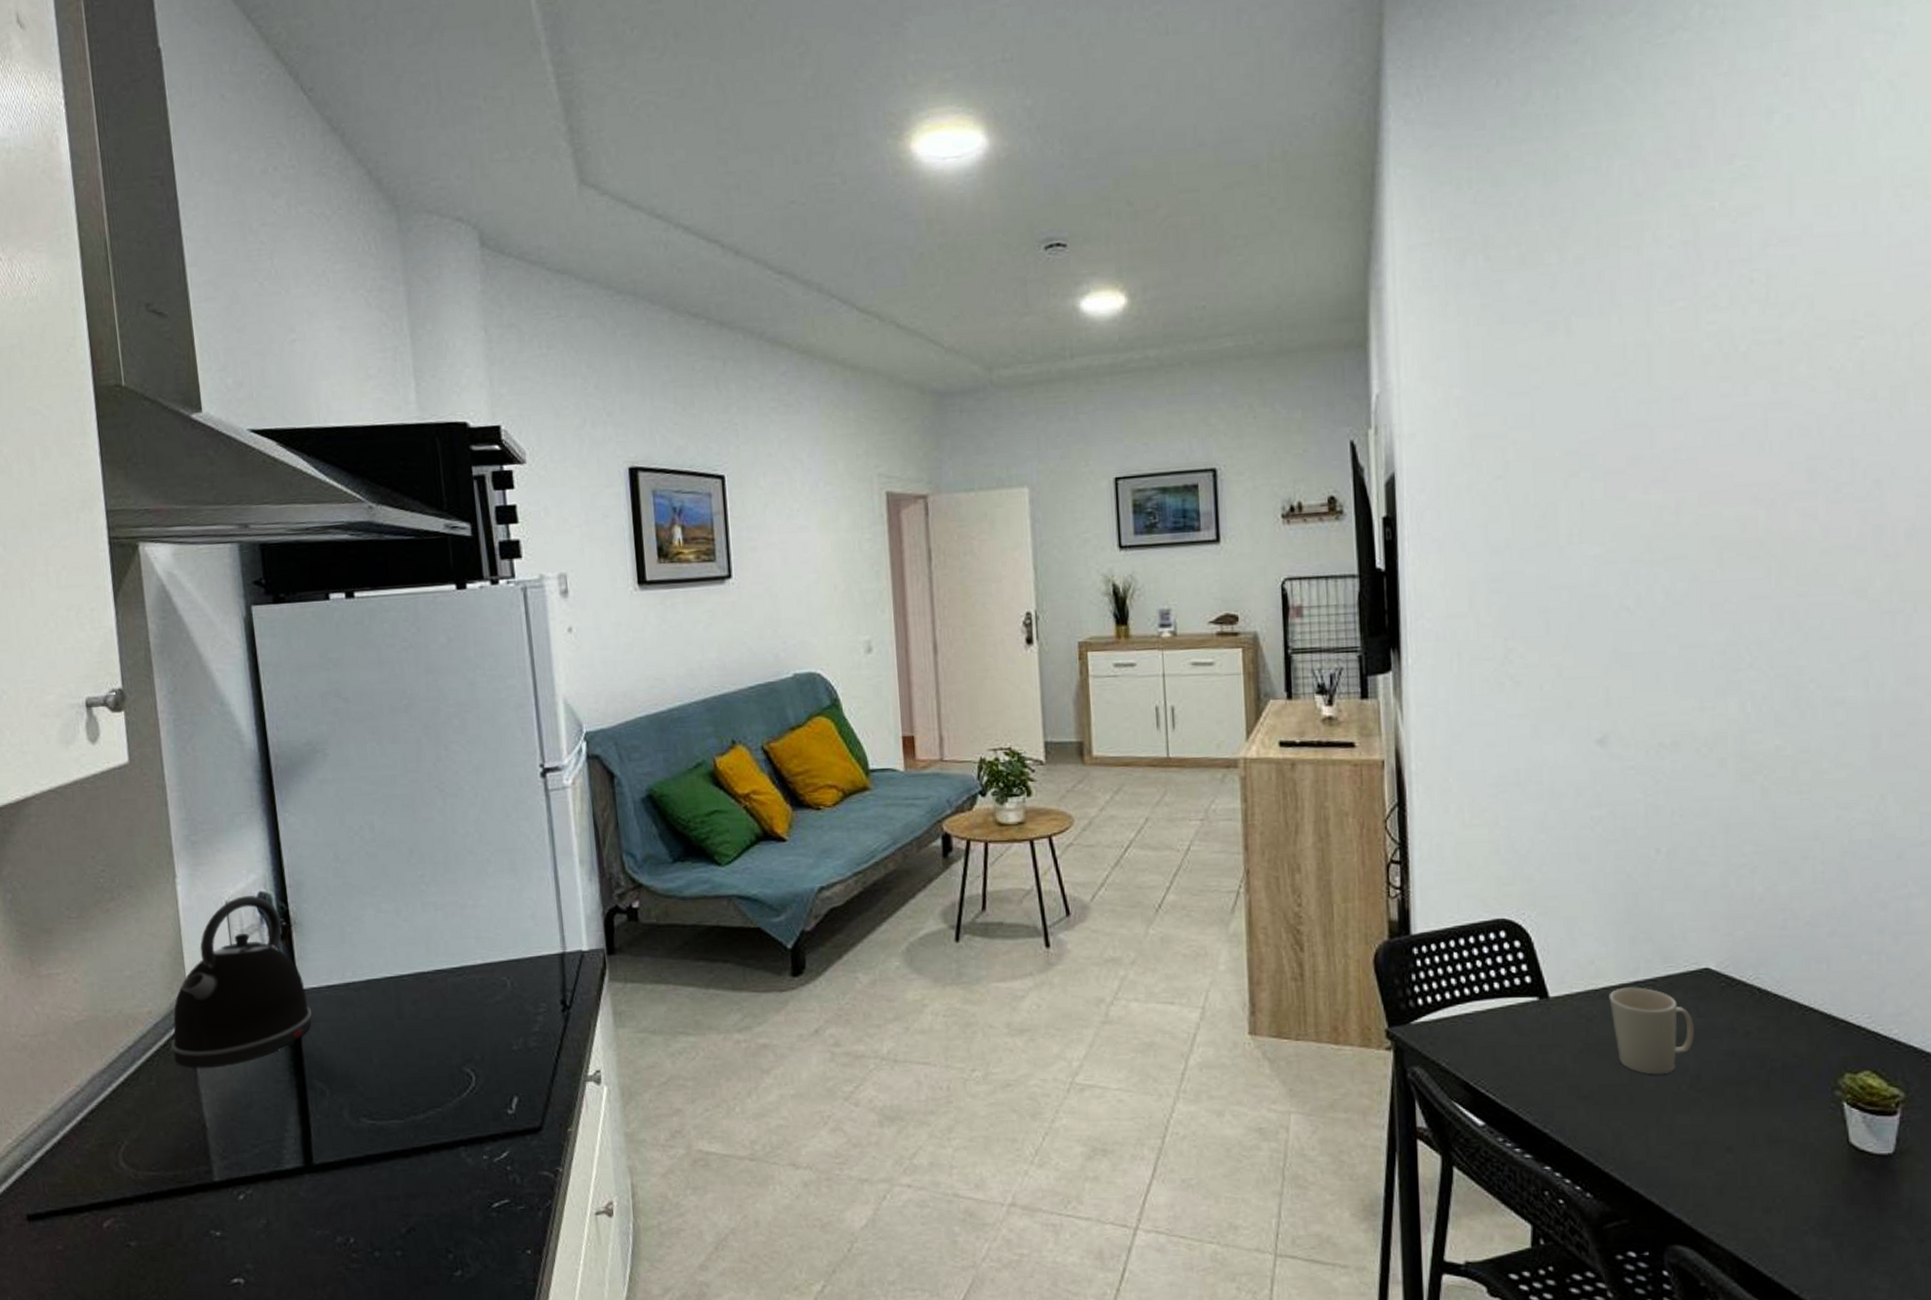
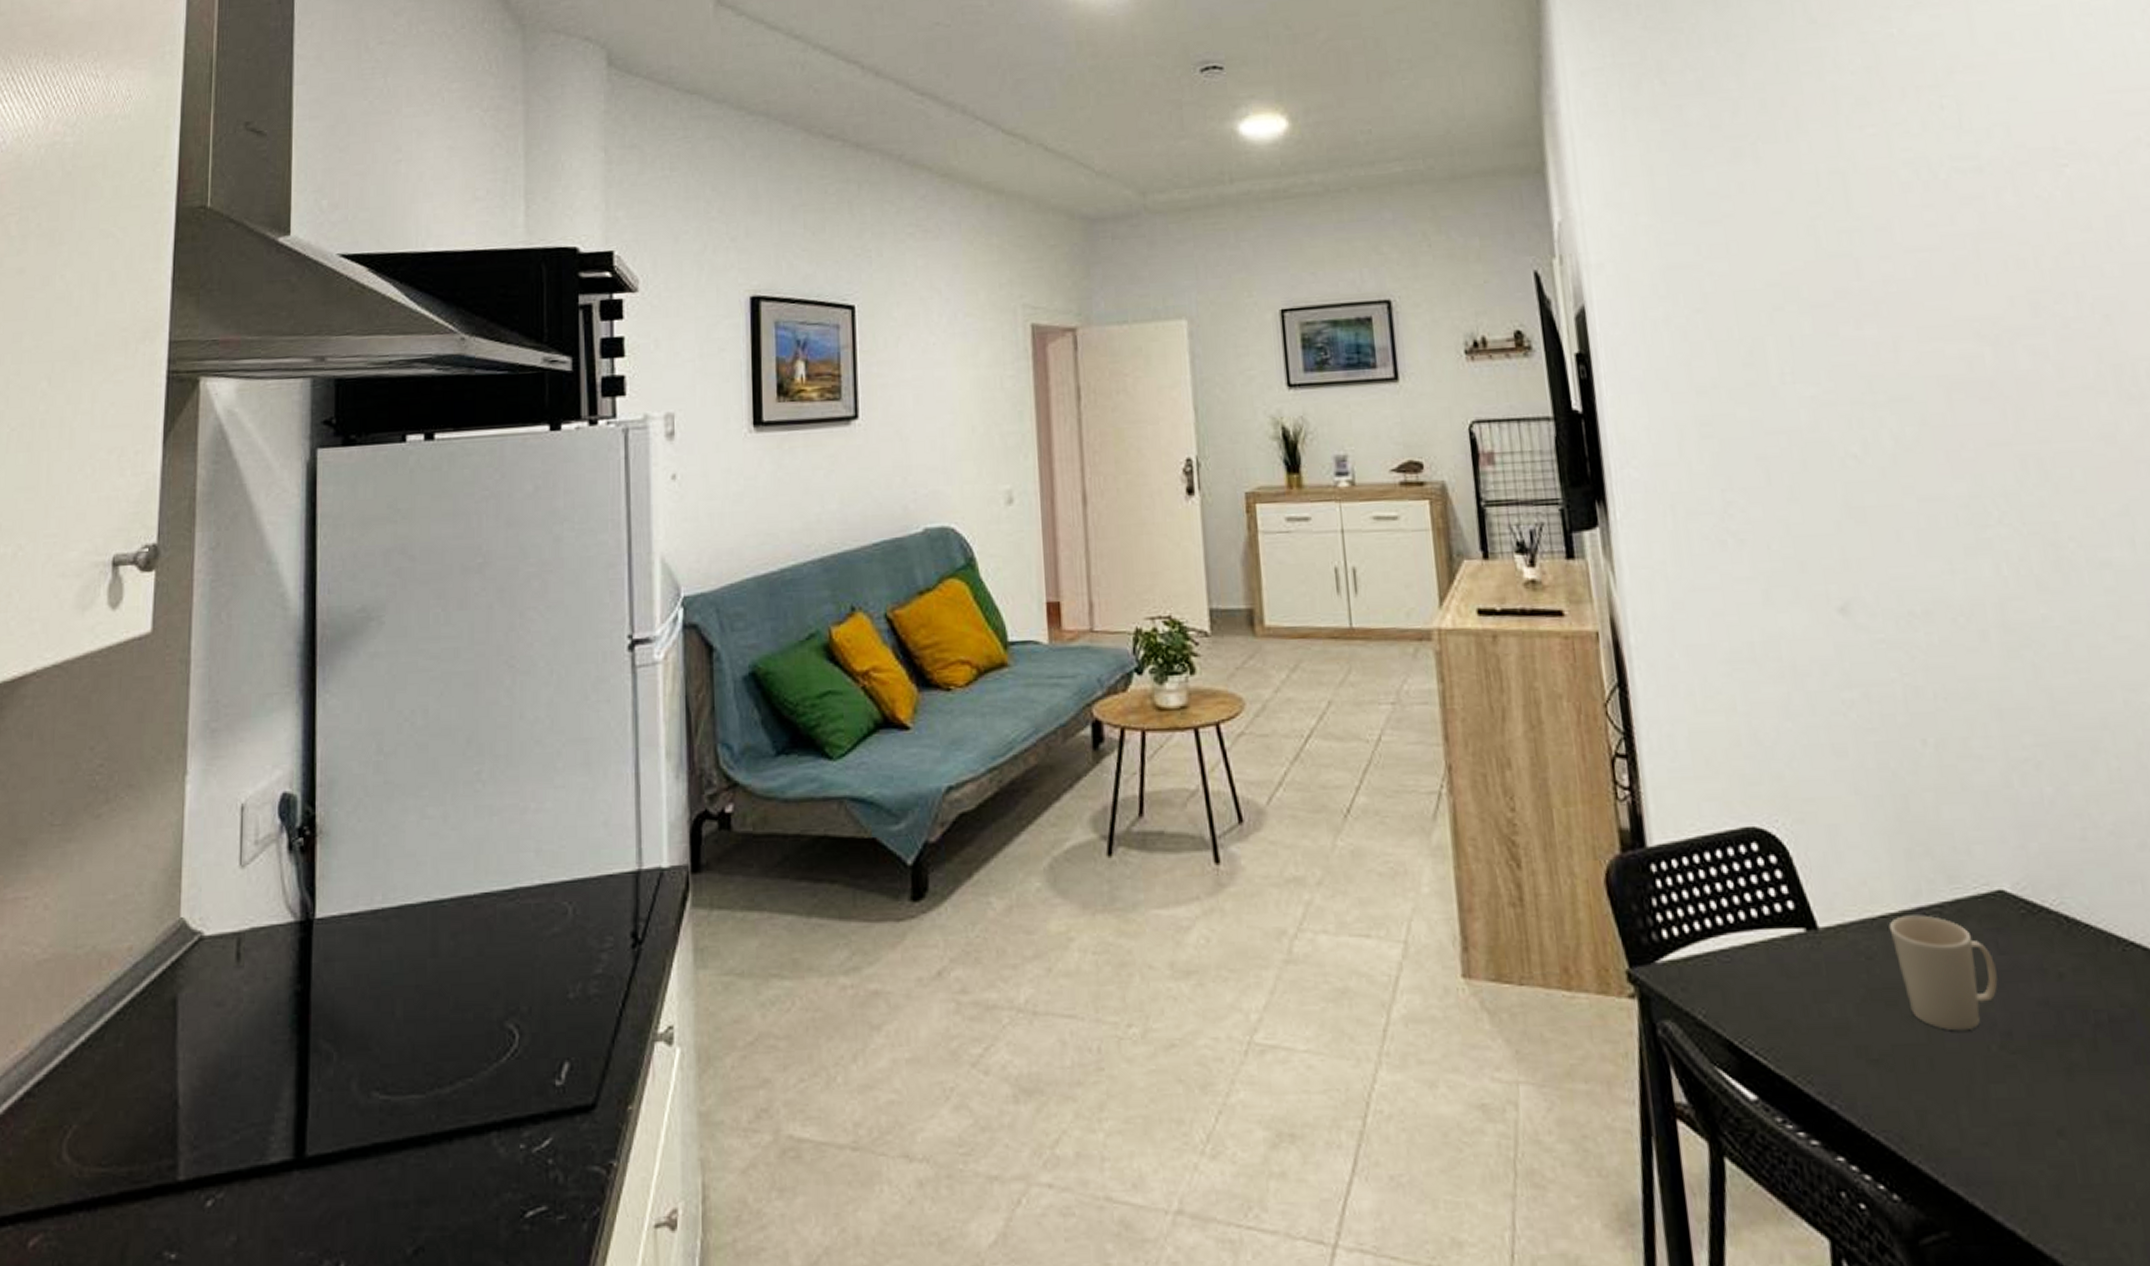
kettle: present [170,896,312,1067] -> none [149,797,328,1022]

